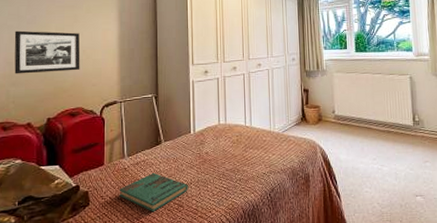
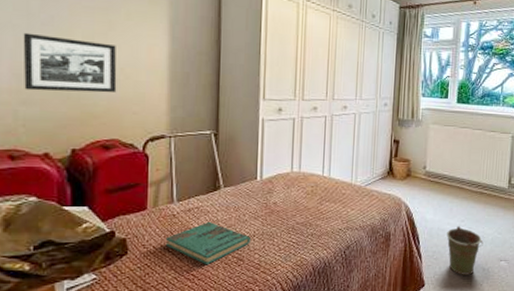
bucket: none [361,164,397,212] -> present [447,226,484,275]

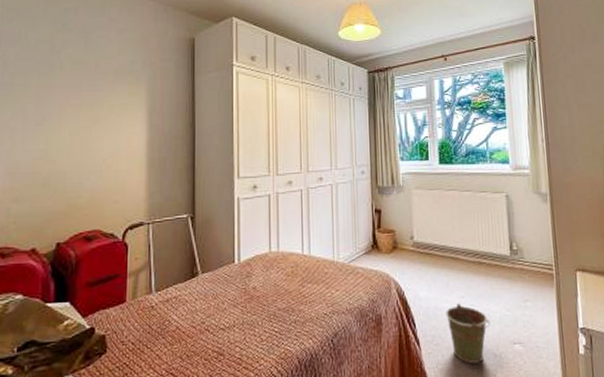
picture frame: present [23,32,117,93] -> none [17,134,100,188]
book: present [165,221,251,265] -> none [144,311,231,362]

